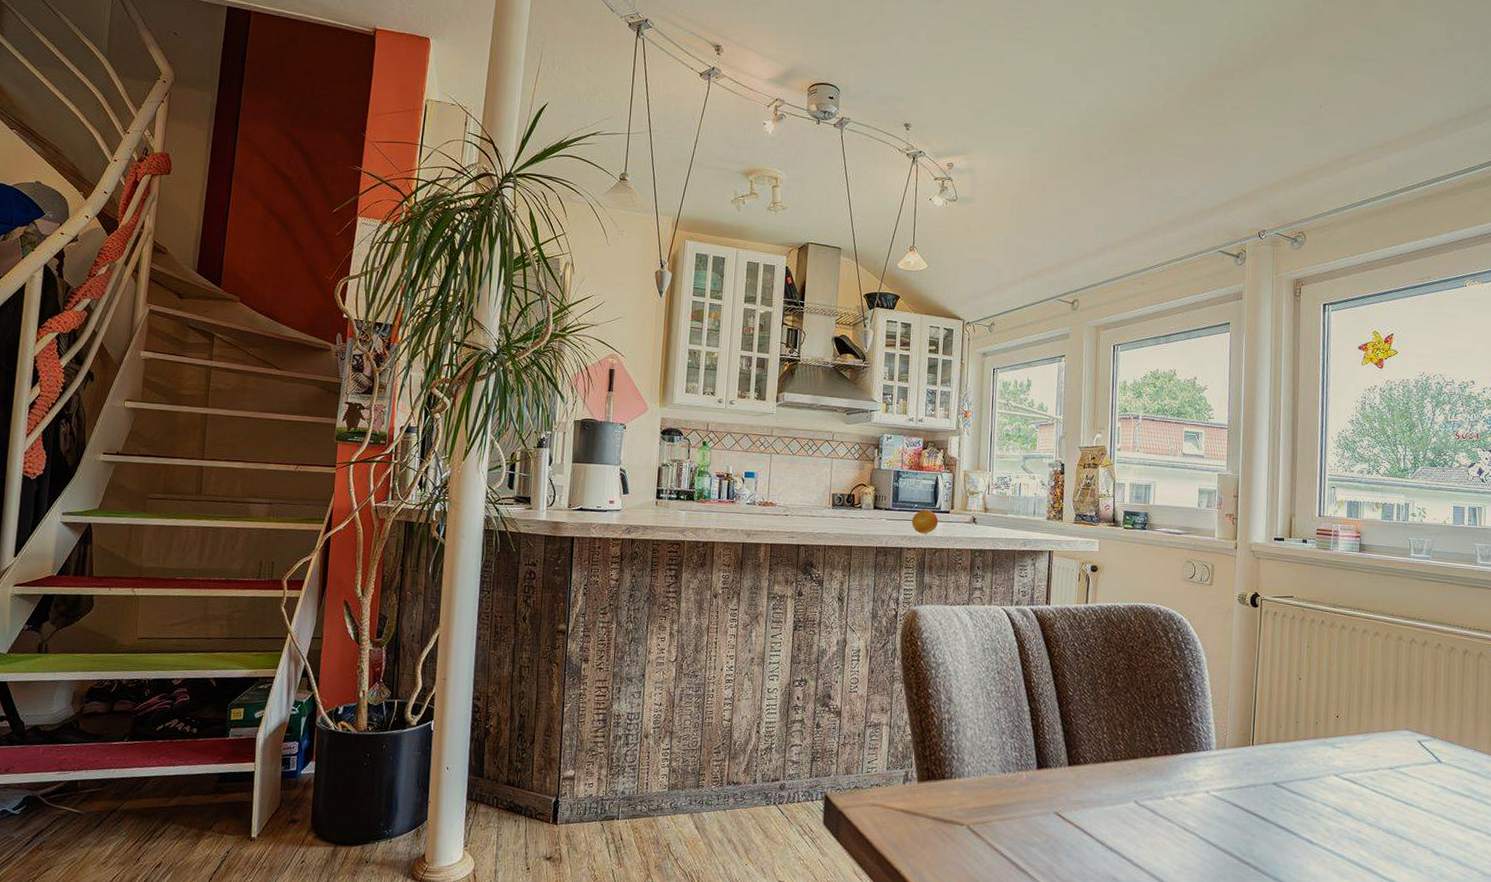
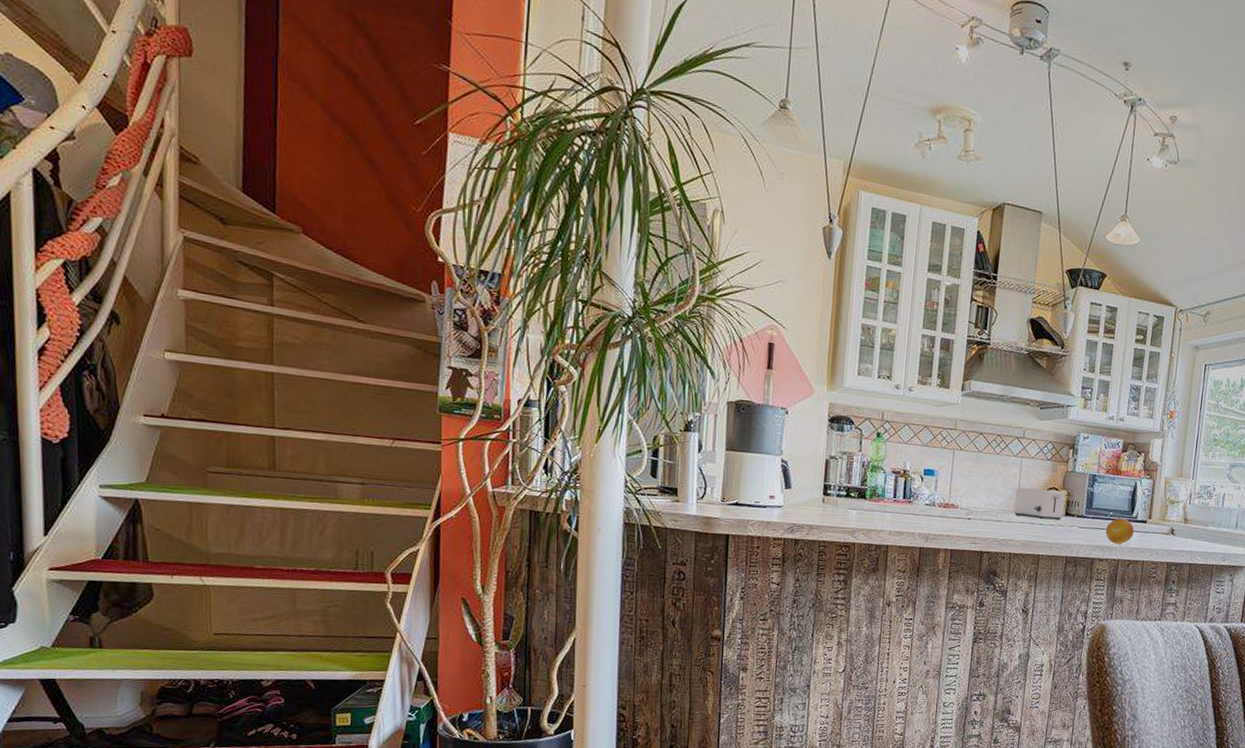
toaster: none [826,485,873,514] -> present [1013,487,1065,520]

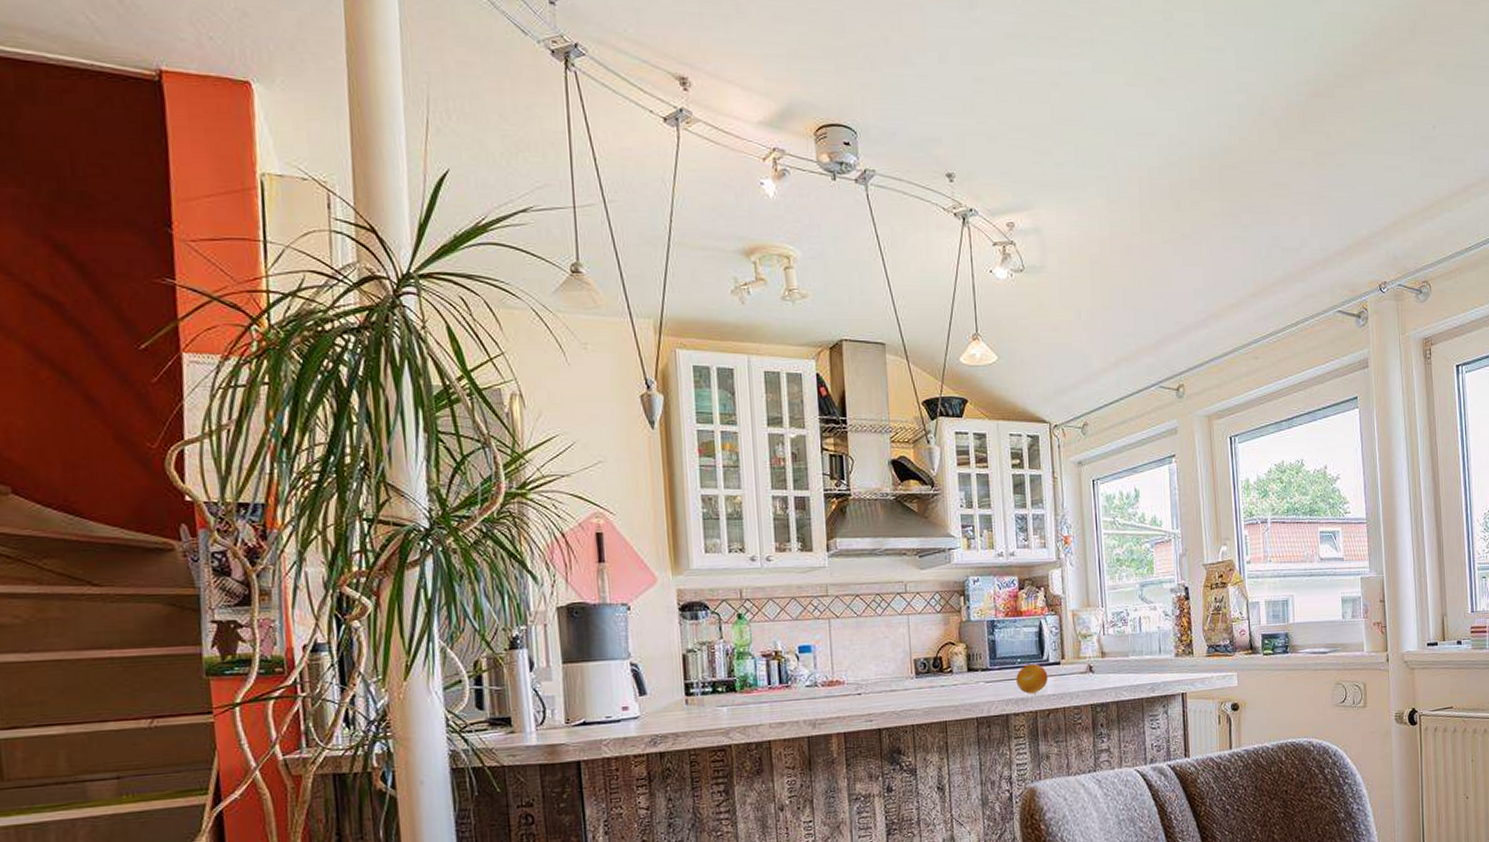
toaster: present [1013,487,1065,520] -> none [907,645,965,682]

